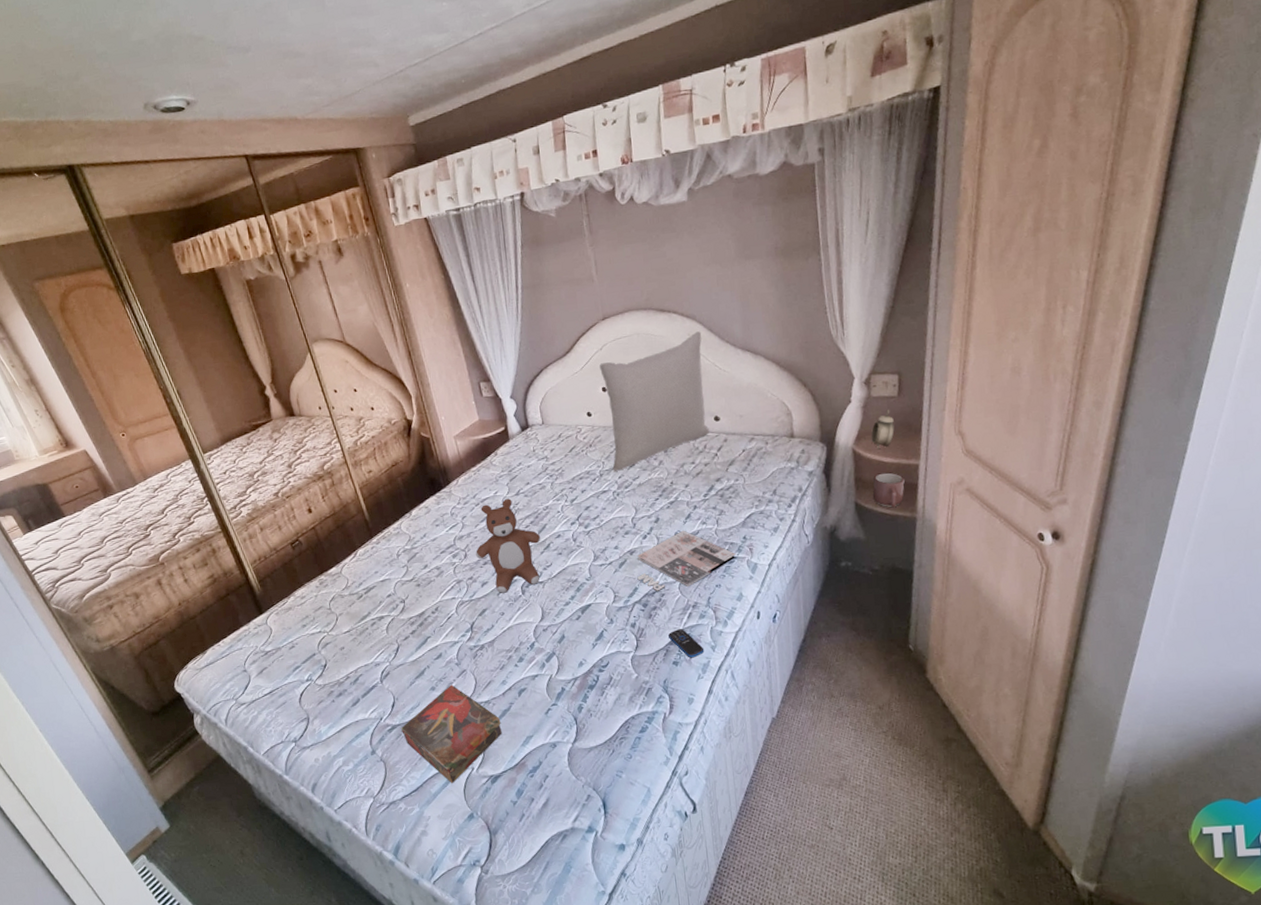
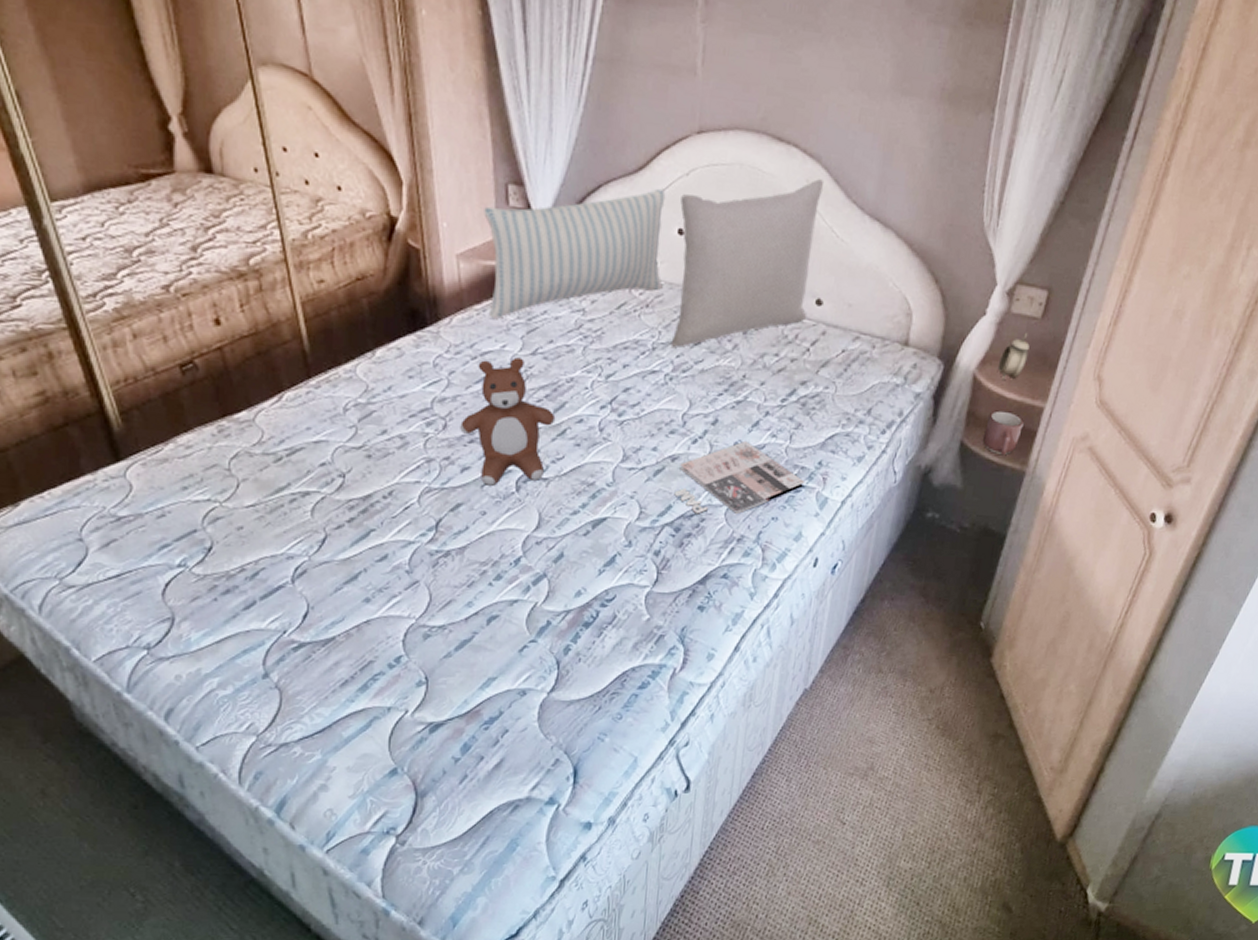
book: present [401,684,502,783] -> none [312,598,456,727]
pillow: none [467,363,599,475] -> present [484,188,666,319]
mobile phone: present [668,629,705,658] -> none [699,566,741,605]

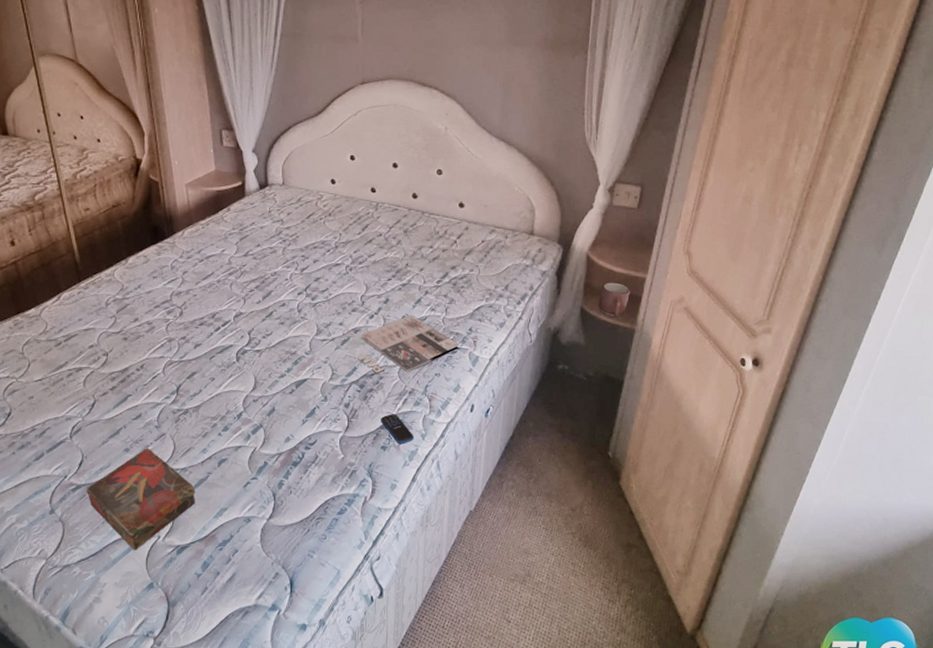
book: none [312,598,456,727] -> present [87,447,196,550]
teddy bear: present [460,357,556,486] -> none [193,259,264,358]
pillow: present [484,188,666,319] -> none [205,126,341,230]
pillow: present [670,179,823,347] -> none [349,112,459,245]
mobile phone: none [699,566,741,605] -> present [381,414,414,444]
alarm clock: present [997,332,1030,381] -> none [606,219,630,259]

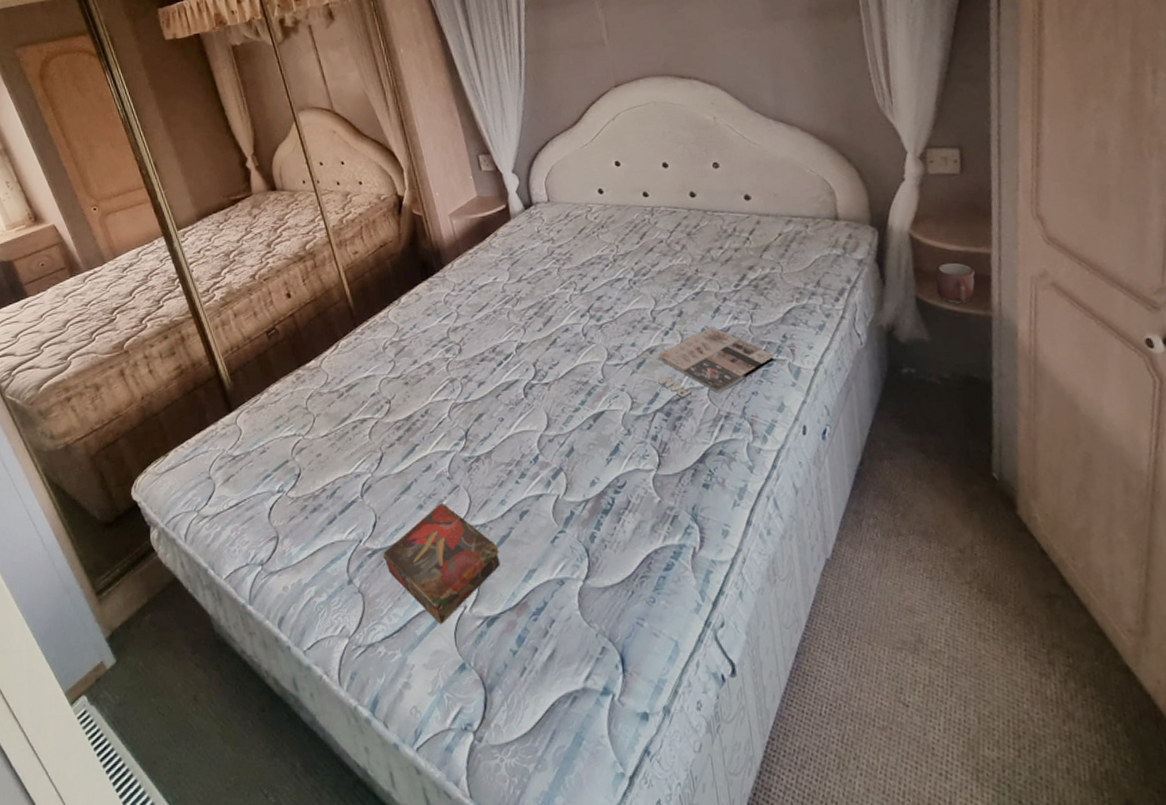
mobile phone: present [381,414,414,444] -> none [697,444,741,480]

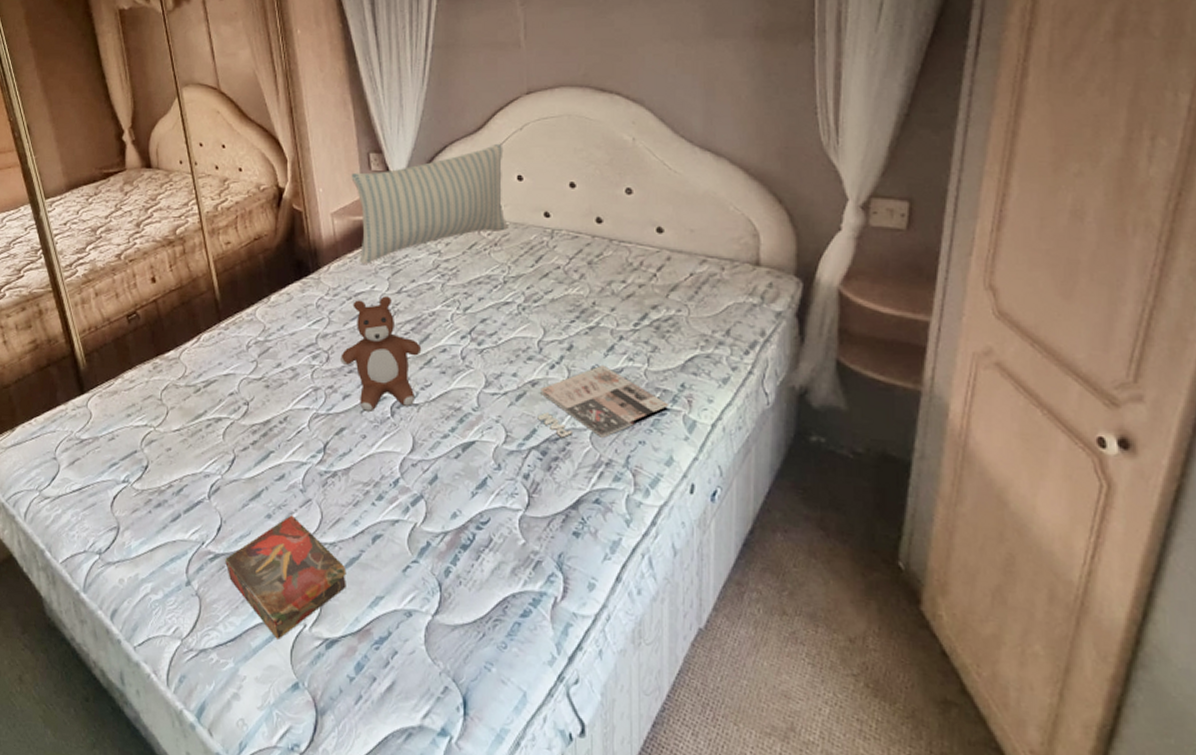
pillow: none [464,134,612,258] -> present [351,143,508,264]
teddy bear: none [472,285,546,395] -> present [340,296,422,411]
mug: present [936,262,975,304] -> none [863,326,908,374]

